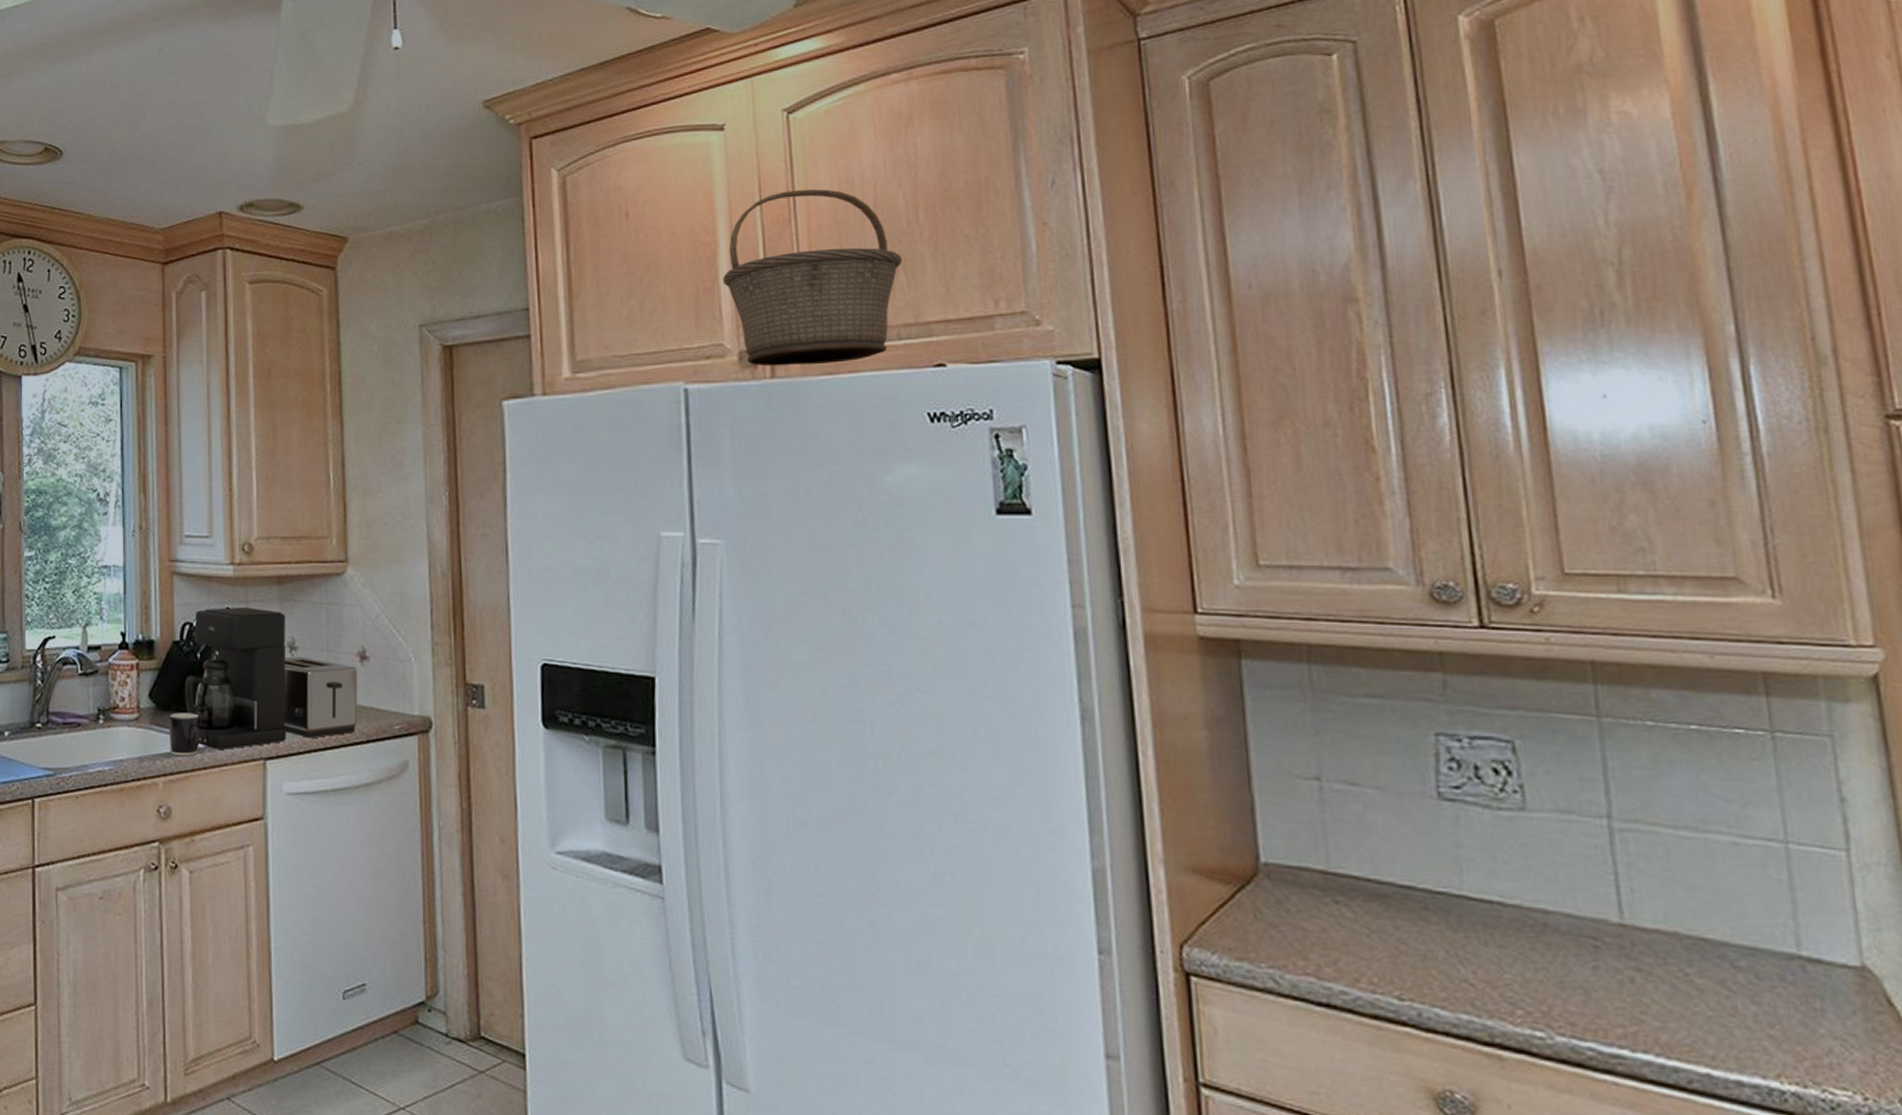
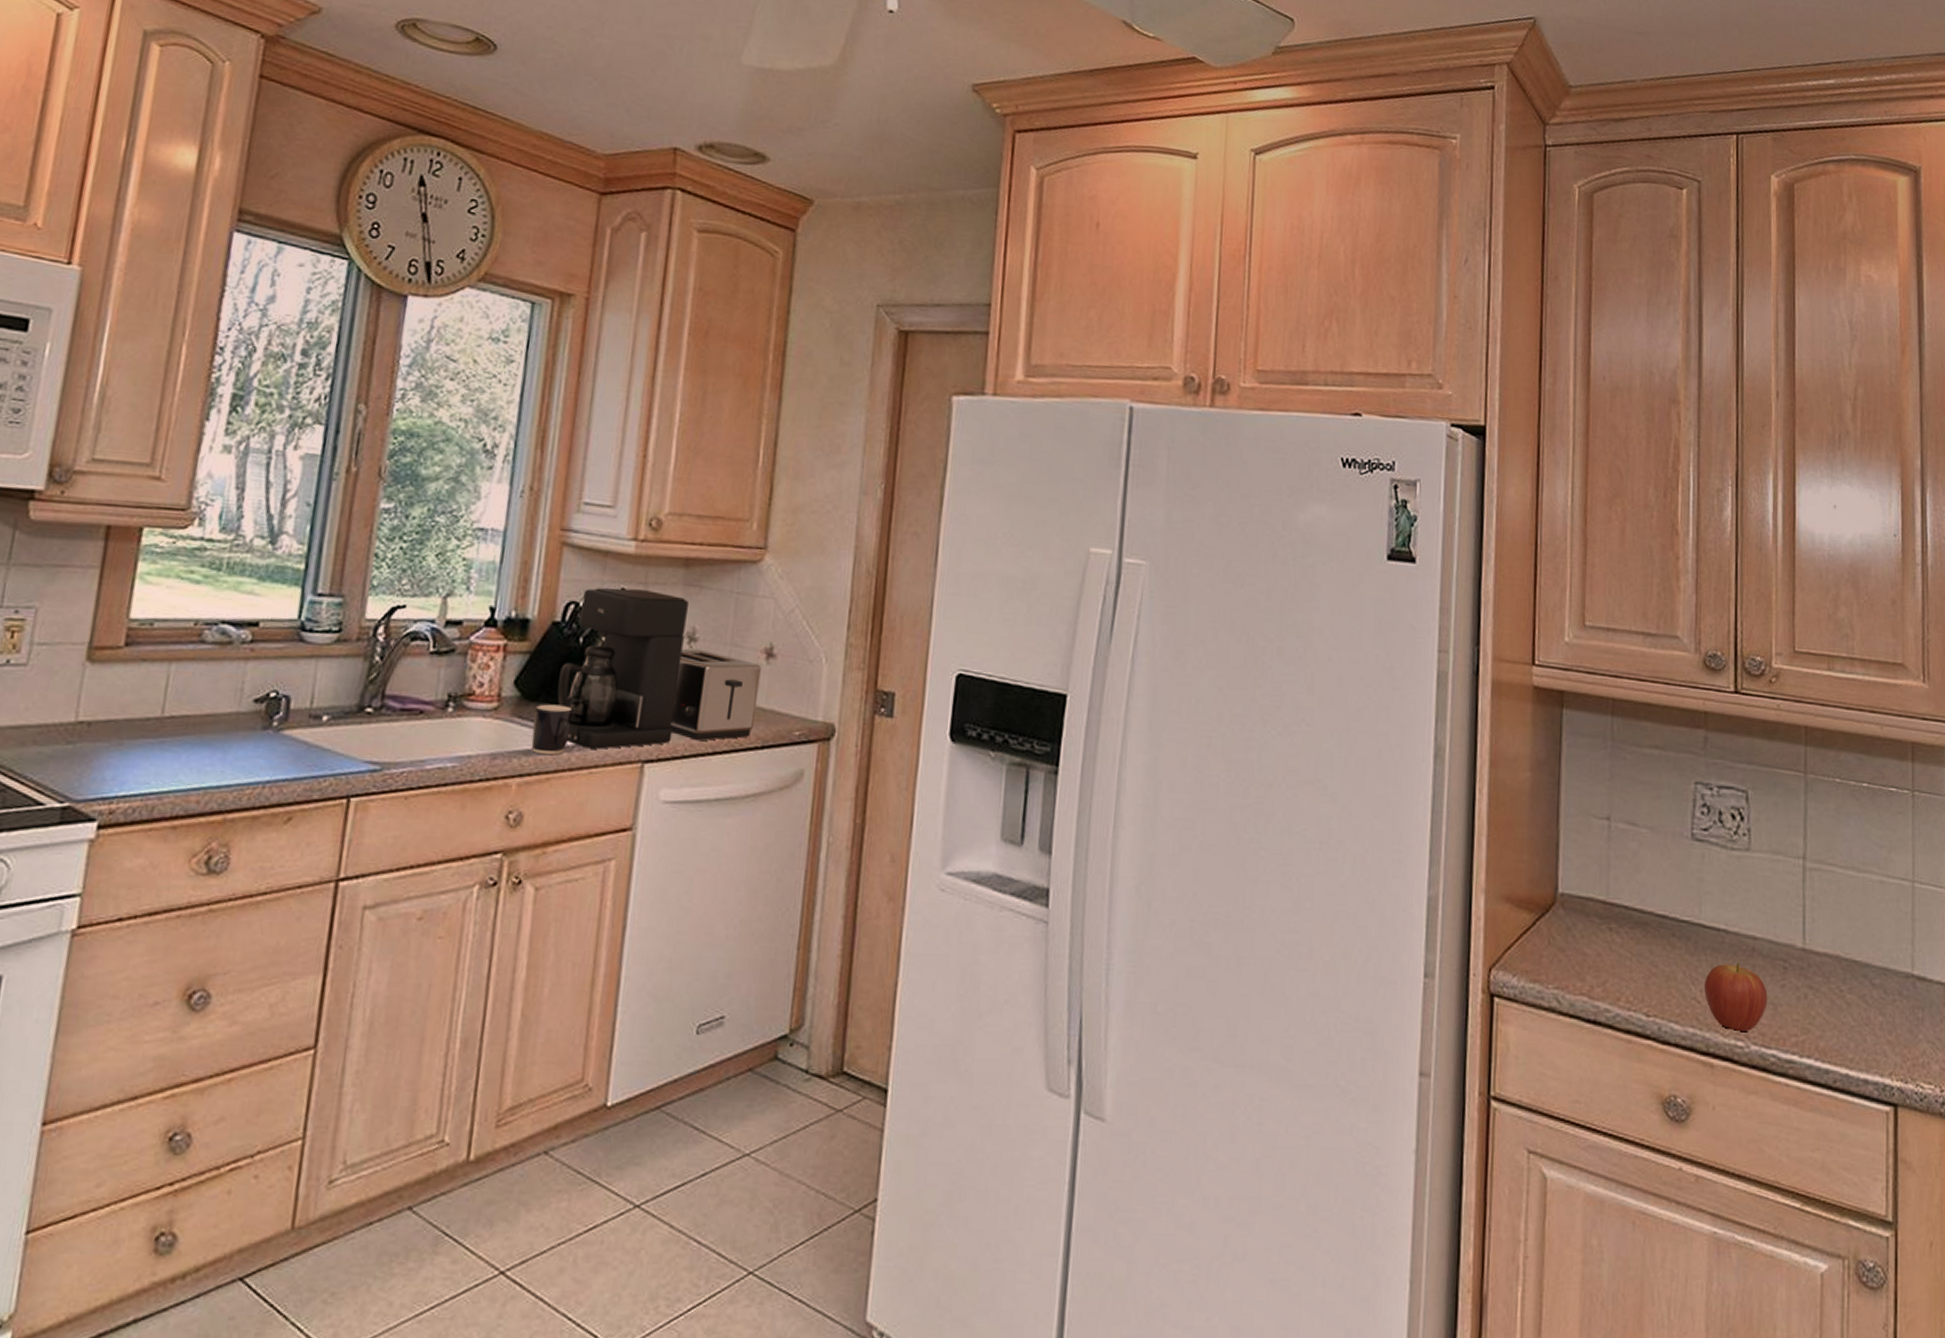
basket: present [722,188,903,367] -> none [1178,228,1337,401]
fruit: none [1477,941,1575,1021] -> present [1703,963,1768,1033]

